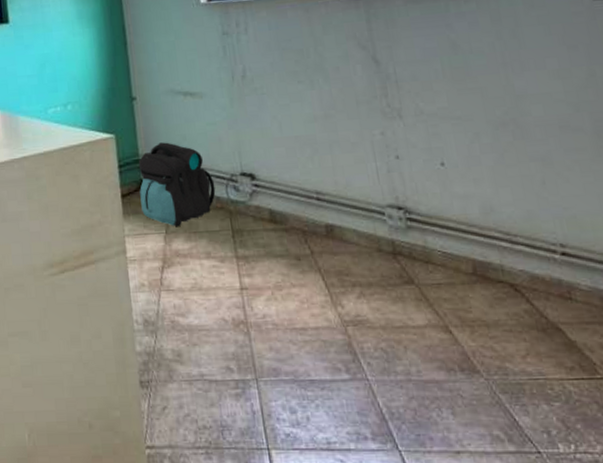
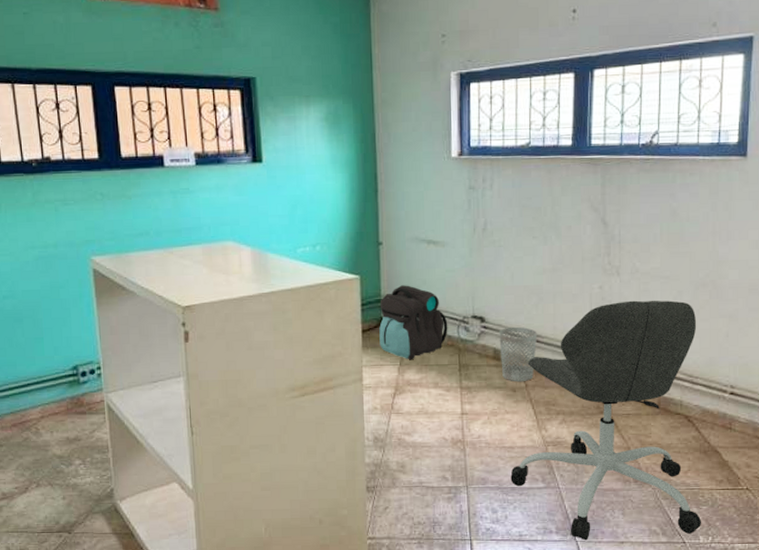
wastebasket: none [273,183,319,249] -> present [499,326,538,382]
office chair: none [306,144,558,450] -> present [510,300,702,541]

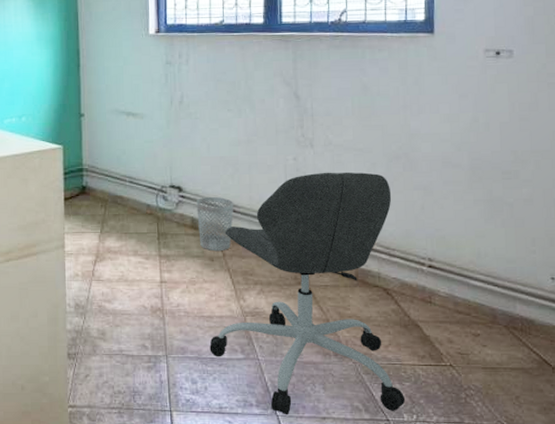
backpack: present [379,285,448,359] -> none [81,155,147,227]

